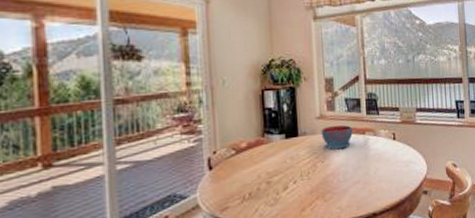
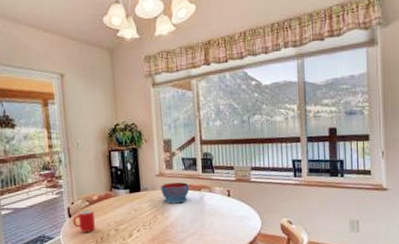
cup: none [214,159,242,188] -> present [73,209,95,232]

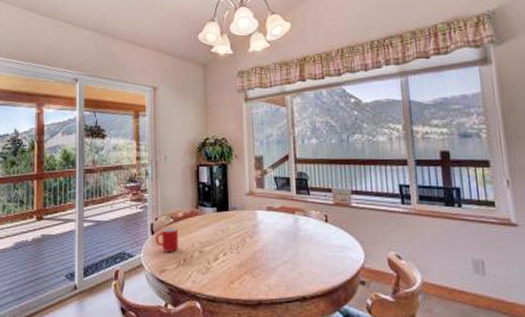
bowl: present [160,182,189,204] -> none [250,202,282,227]

